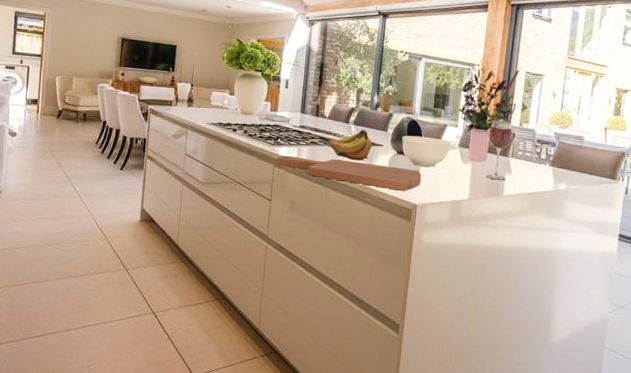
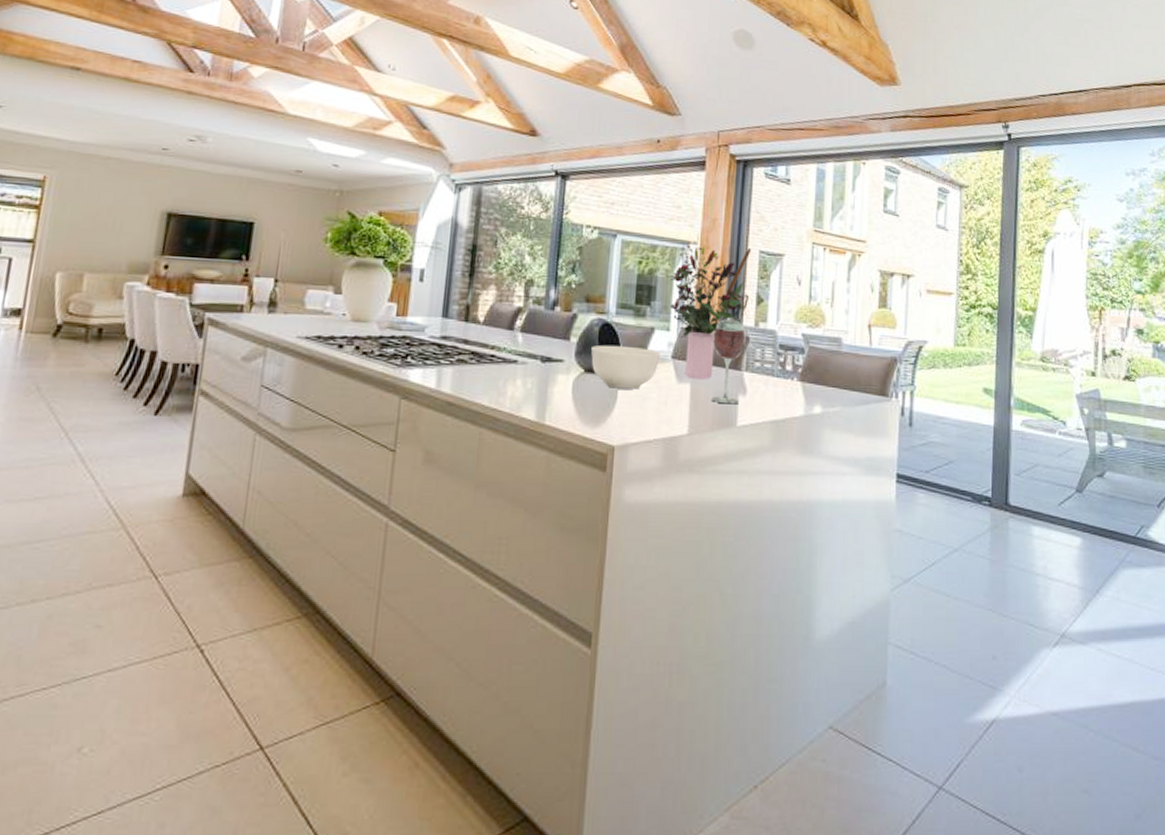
cutting board: present [276,155,422,191] -> none [404,381,620,427]
fruit: present [326,130,373,162] -> none [480,339,549,386]

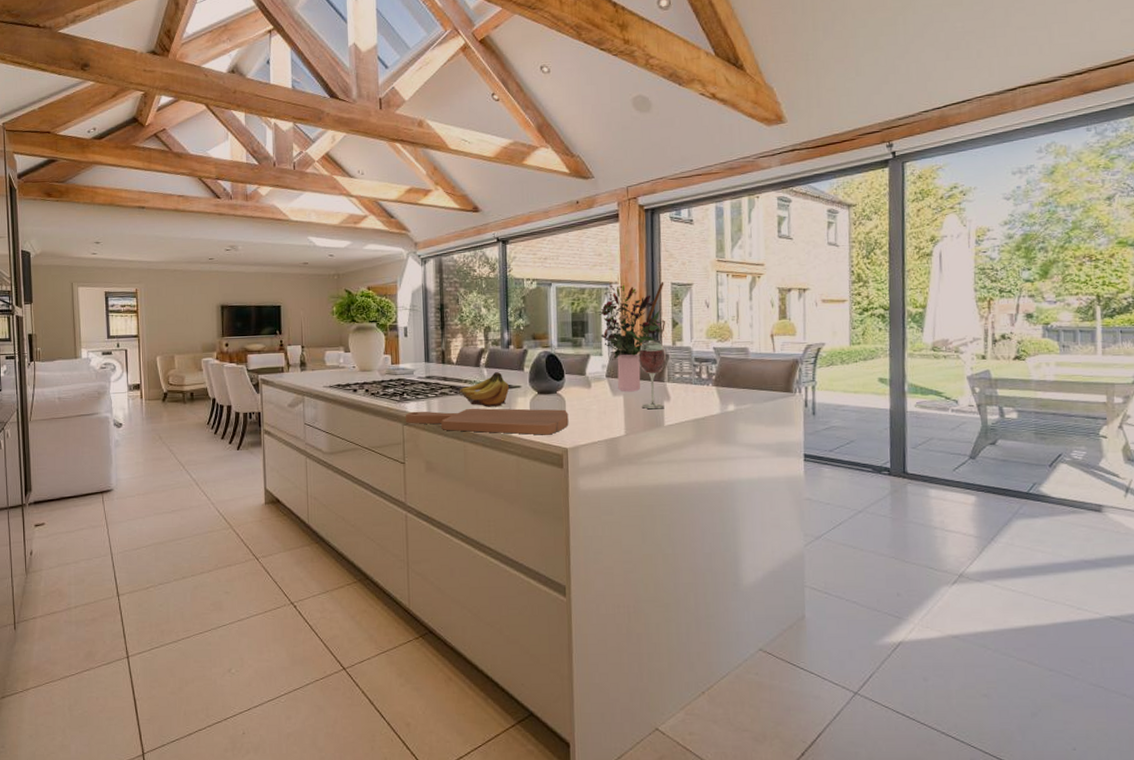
cutting board: none [404,381,620,427] -> present [405,408,569,435]
fruit: none [480,339,549,386] -> present [458,372,510,408]
bowl: present [591,345,661,389] -> none [541,370,597,404]

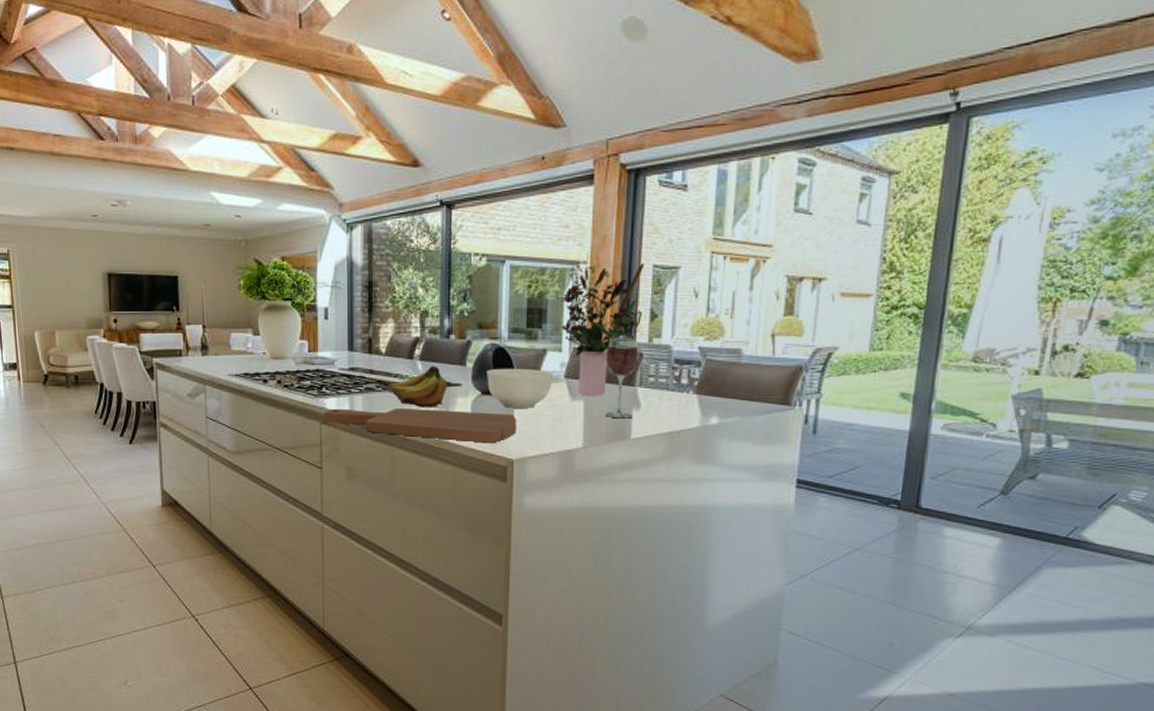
bowl: none [541,370,597,404] -> present [487,368,554,408]

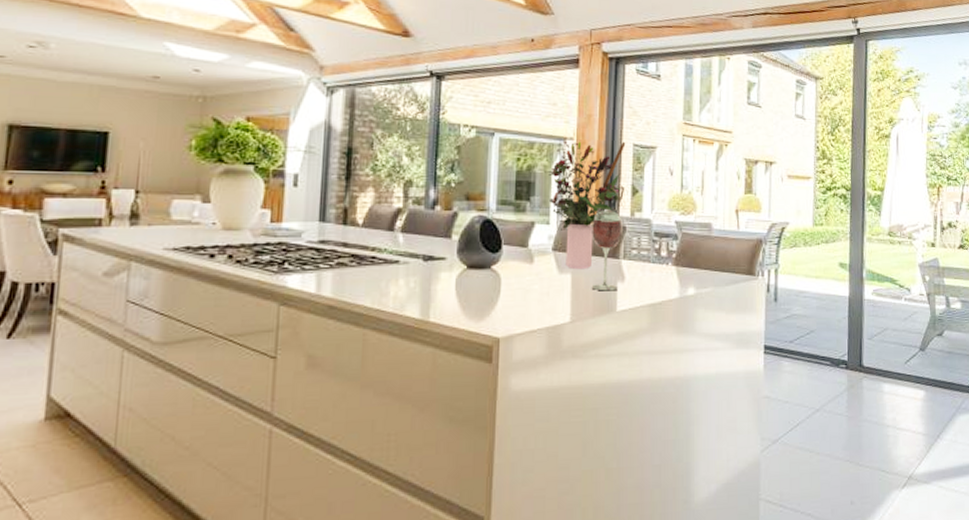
cutting board: present [323,407,517,443] -> none [282,284,504,321]
fruit: present [386,366,448,409] -> none [361,239,432,285]
bowl: present [487,368,554,408] -> none [473,241,542,282]

